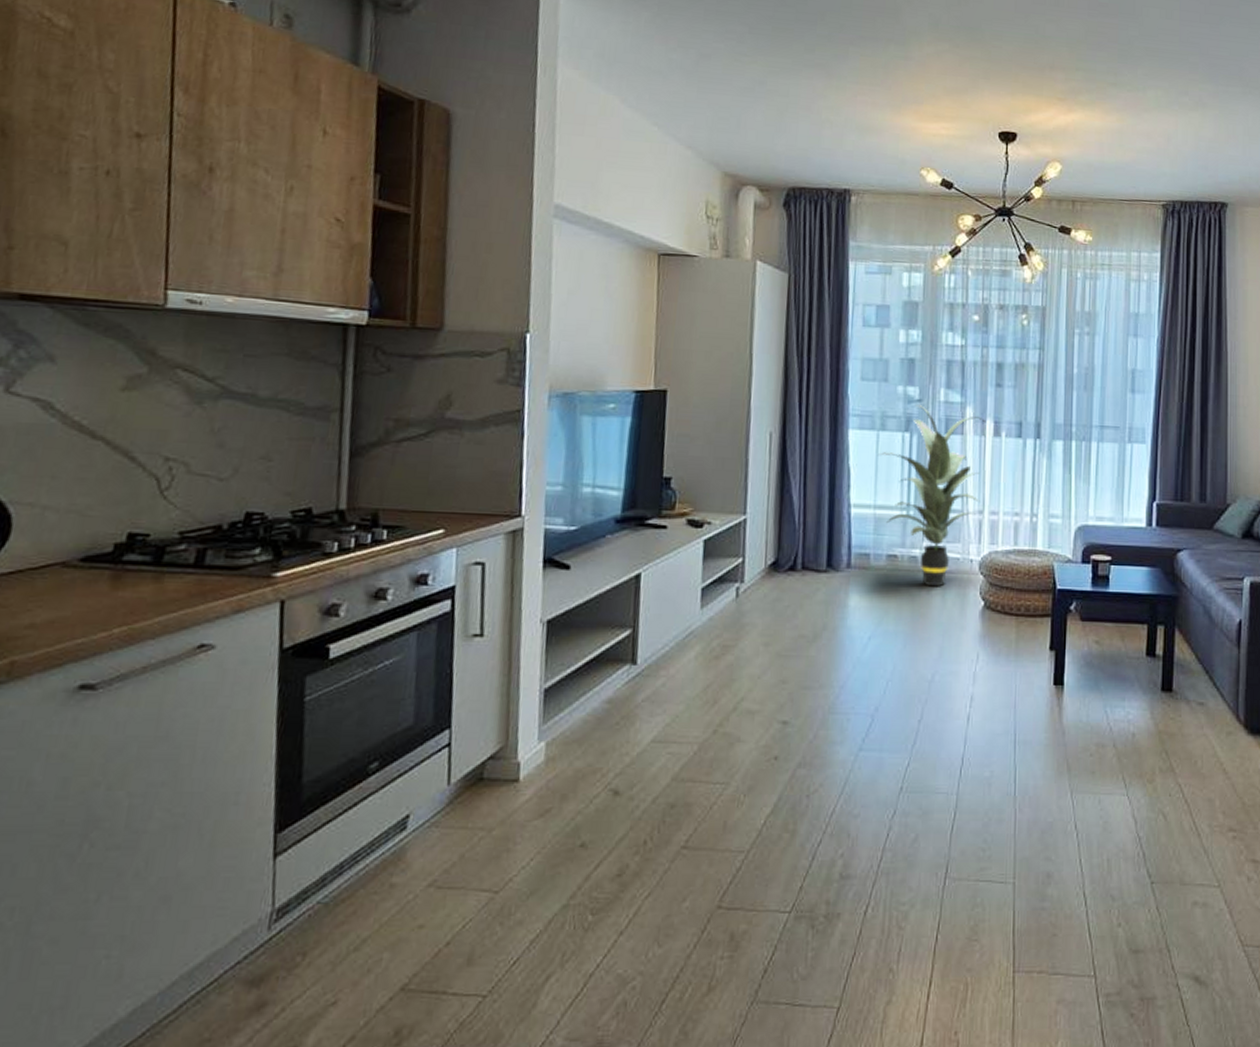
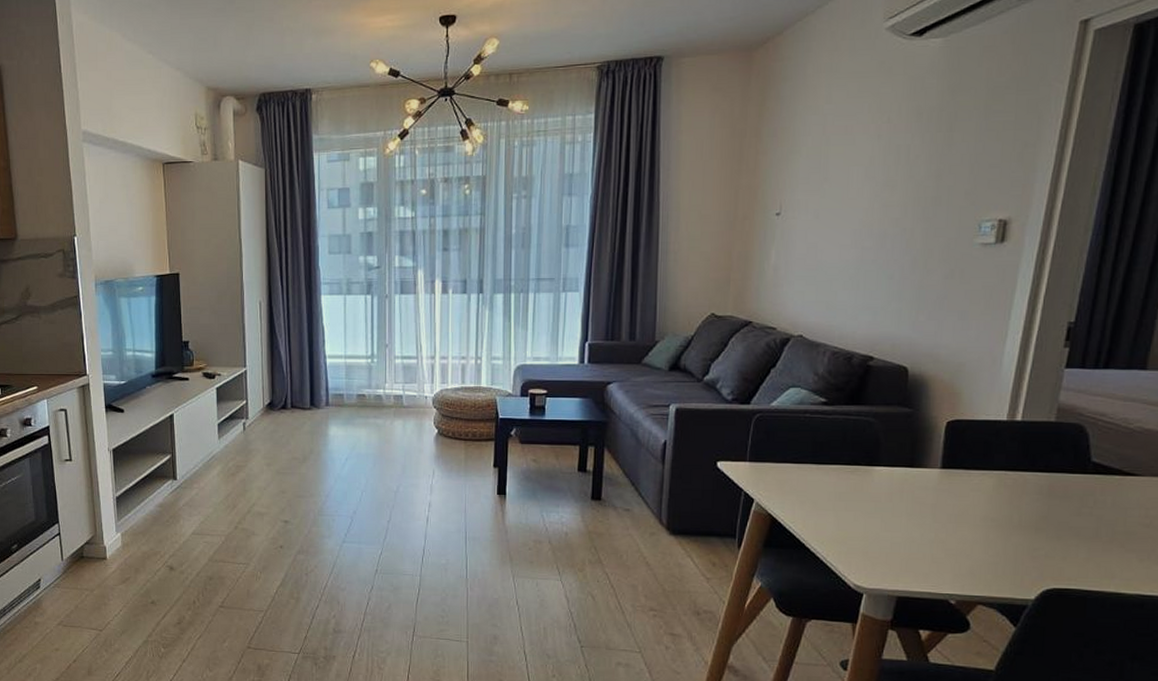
indoor plant: present [878,405,985,587] -> none [346,271,434,419]

